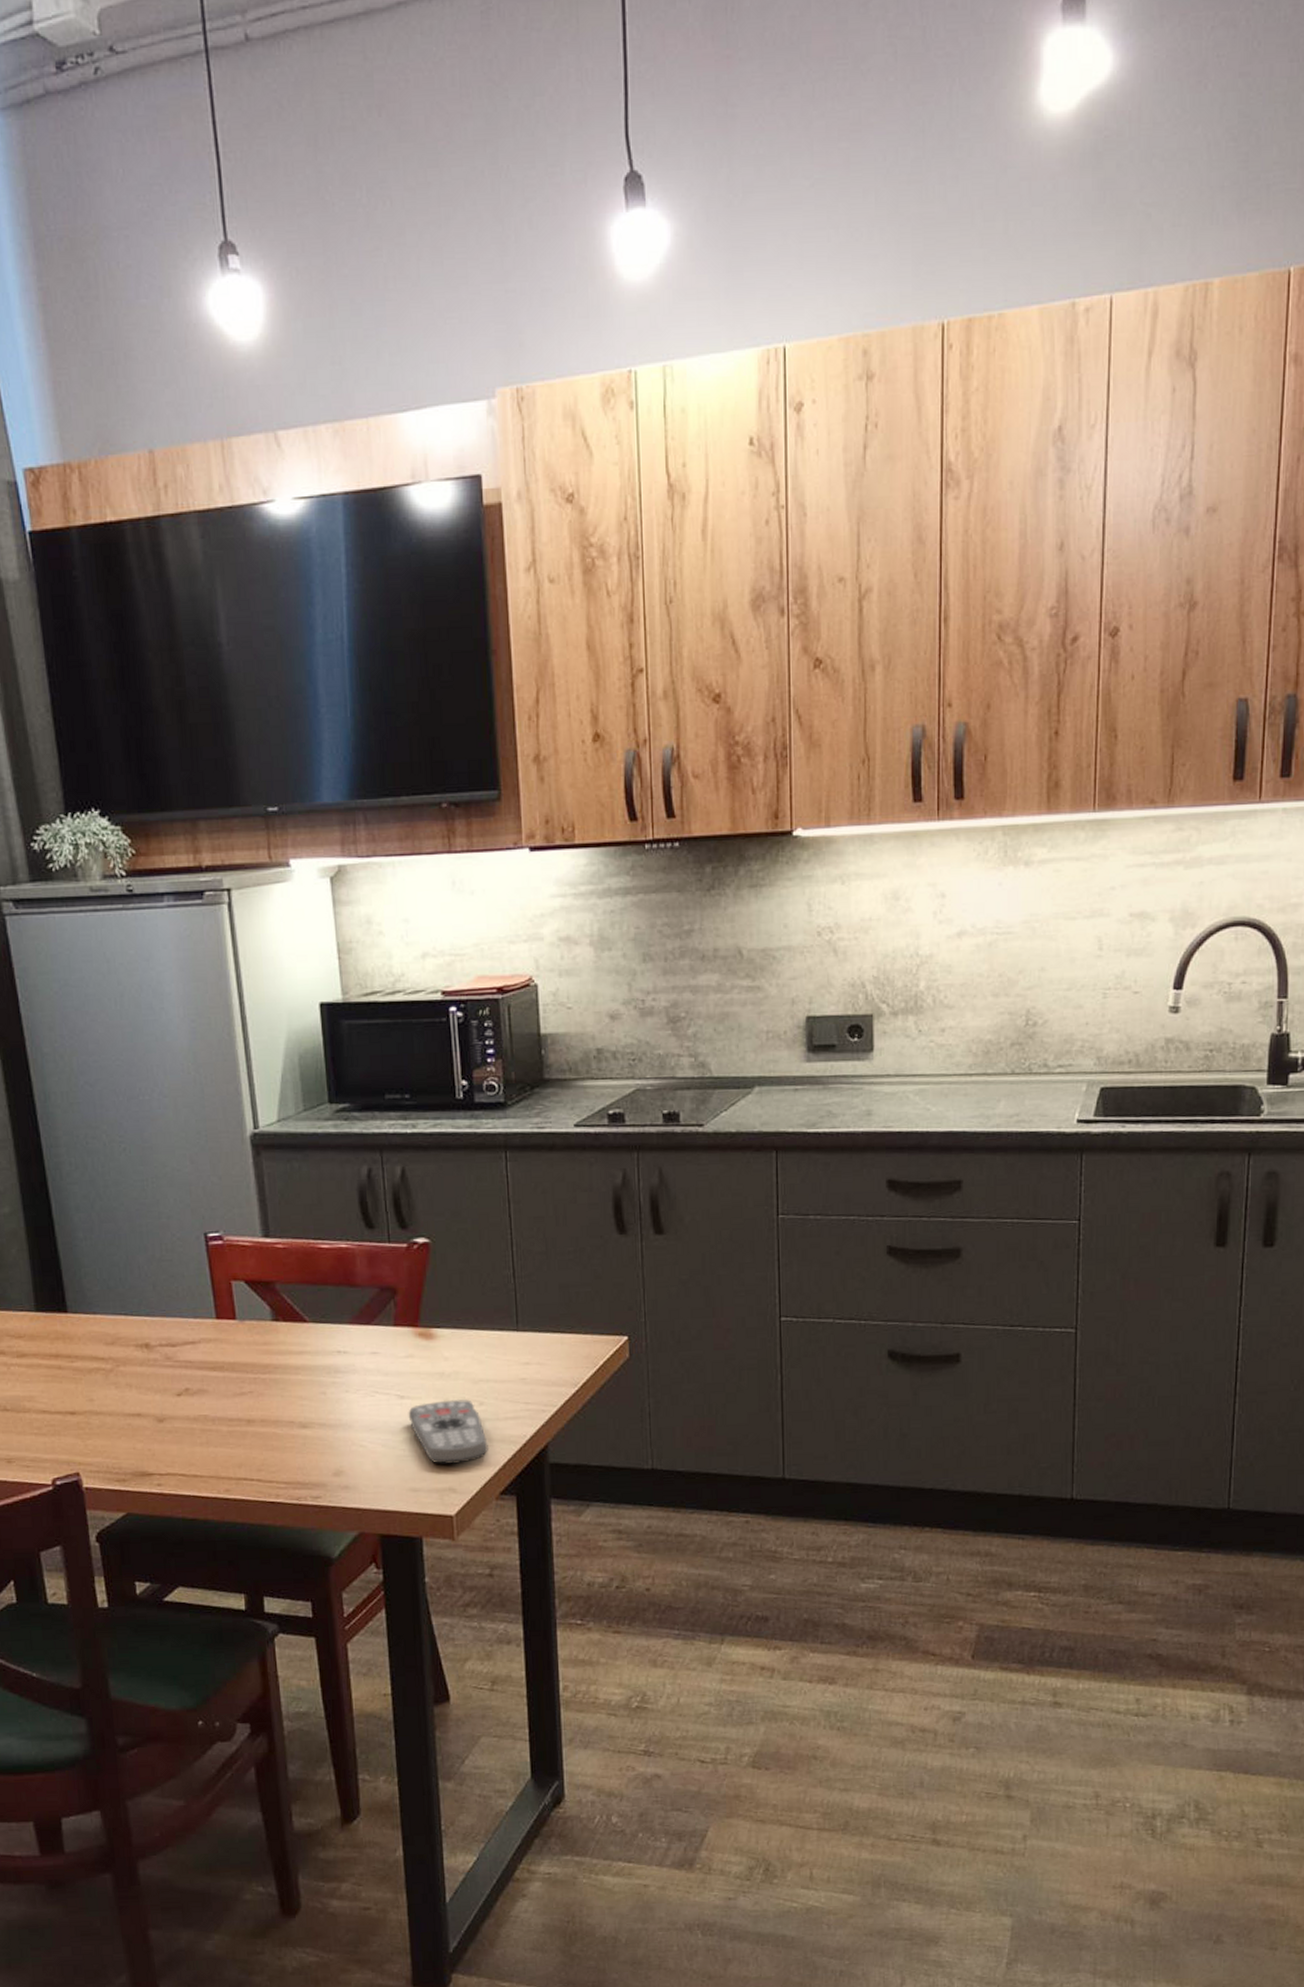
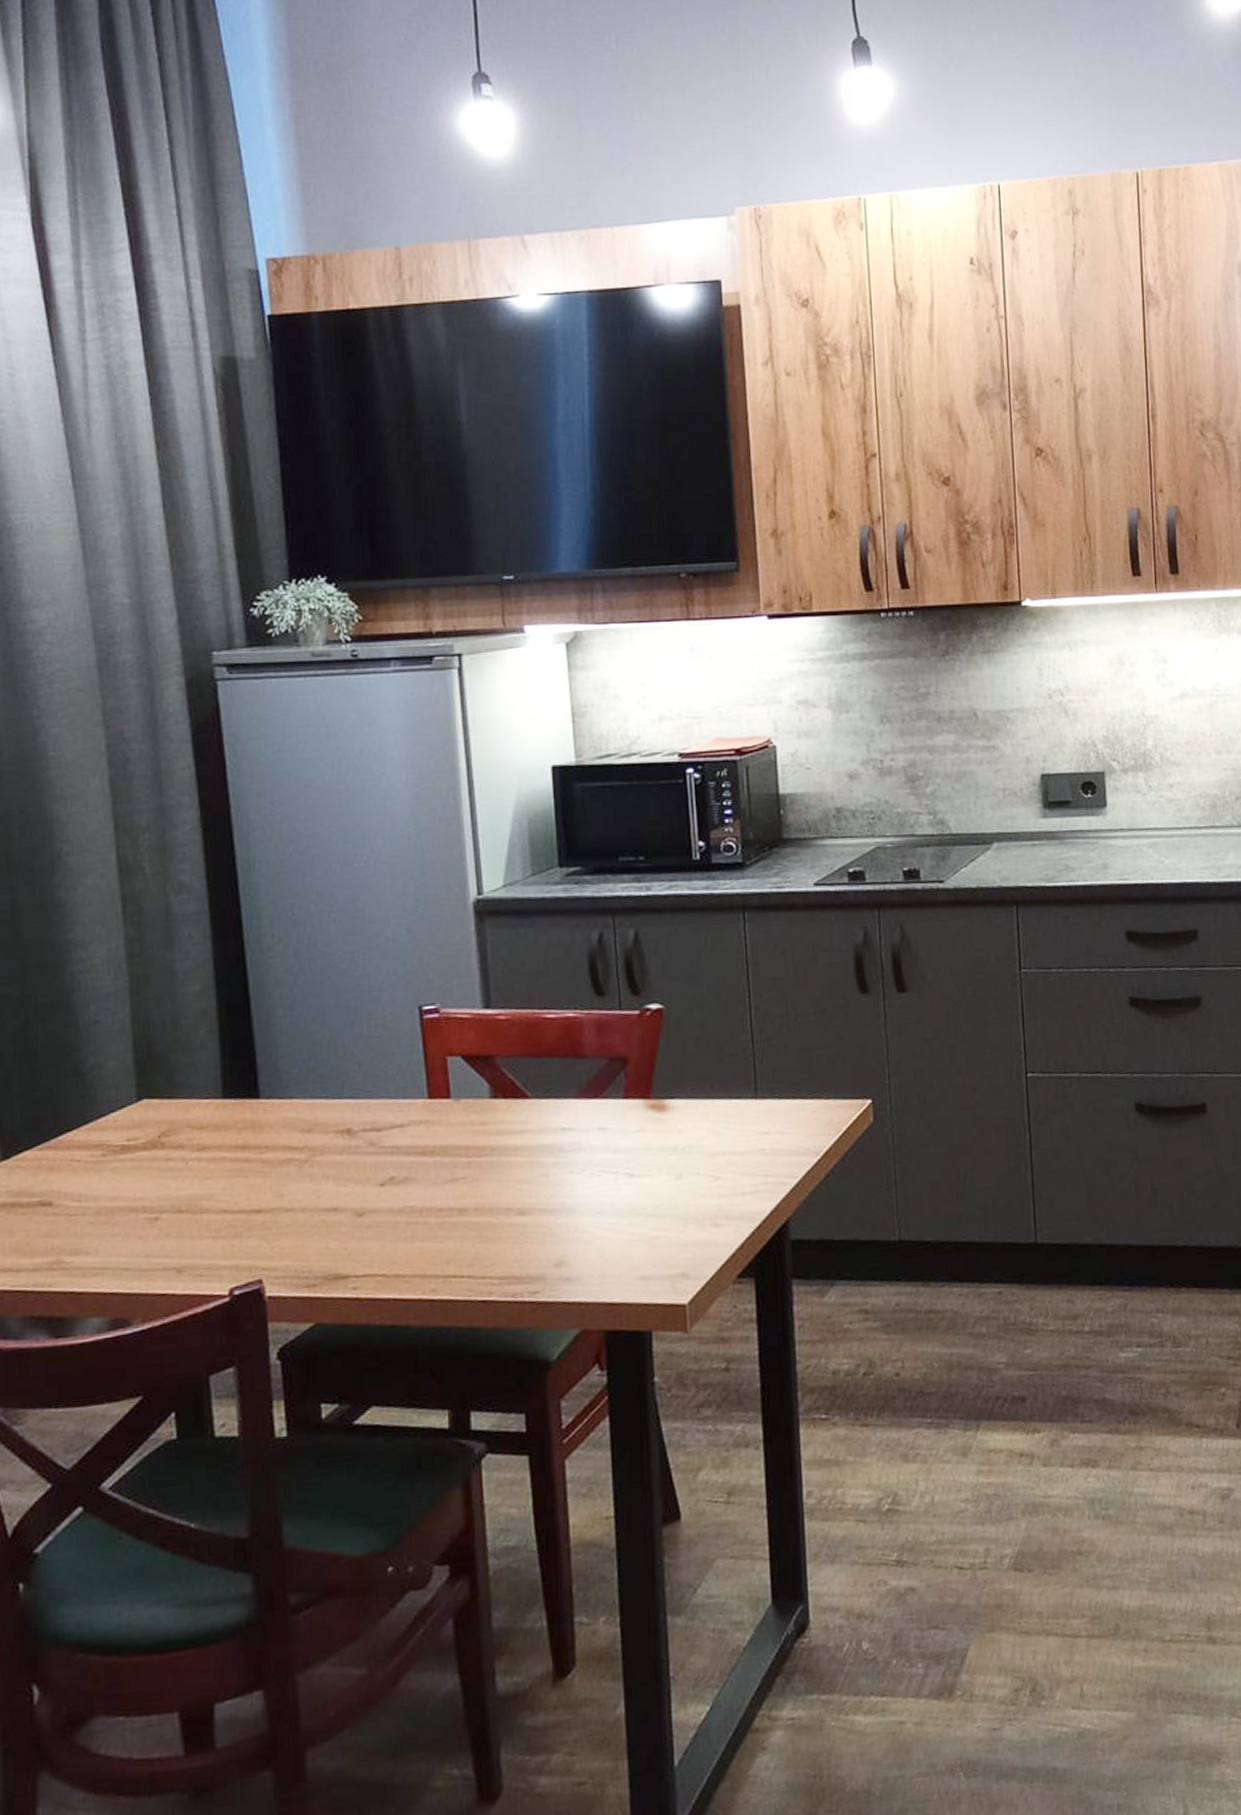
remote control: present [408,1399,490,1465] -> none [638,1175,726,1248]

